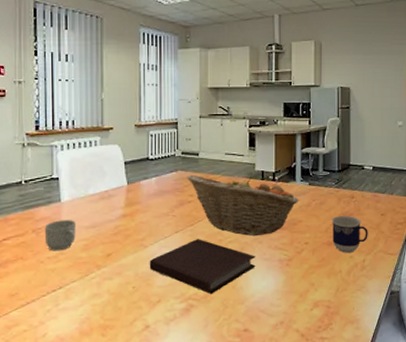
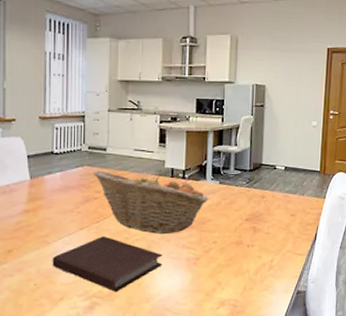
cup: present [331,215,368,253] -> none [241,215,278,253]

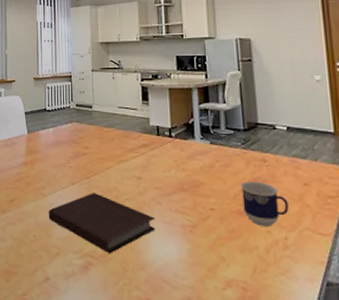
fruit basket: present [94,170,209,235] -> none [82,127,201,196]
cup: none [241,215,278,253] -> present [240,181,289,226]

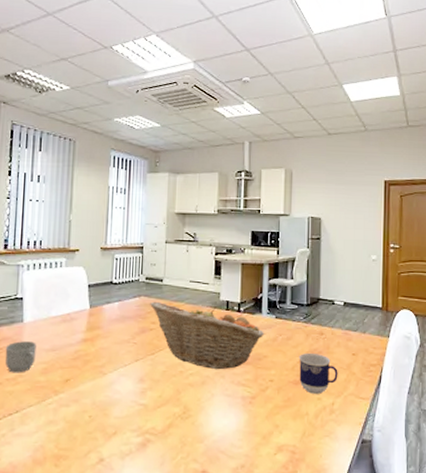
notebook: present [48,193,156,253] -> none [107,369,218,429]
fruit basket: none [82,127,201,196] -> present [150,301,265,370]

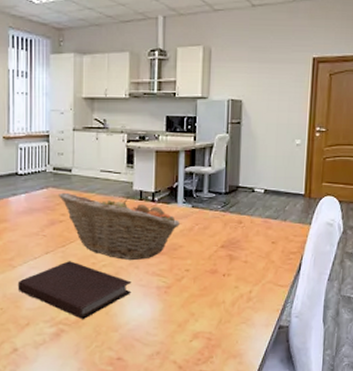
notebook: none [107,369,218,429] -> present [17,261,132,319]
cup: present [298,352,338,394] -> none [216,241,257,282]

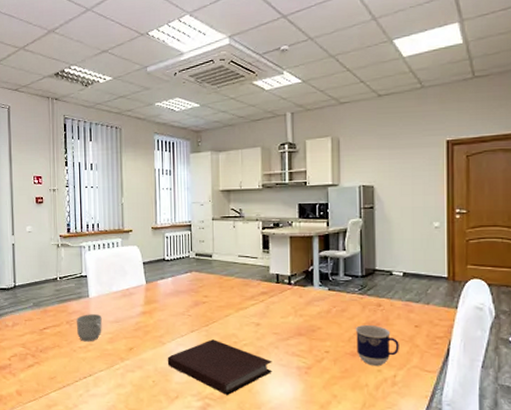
fruit basket: present [59,192,181,261] -> none [201,276,318,341]
cup: none [216,241,257,282] -> present [355,324,399,366]

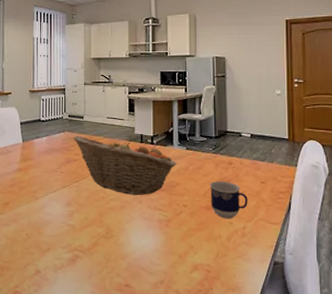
notebook: present [167,339,272,395] -> none [40,194,136,247]
fruit basket: none [201,276,318,341] -> present [73,135,177,196]

